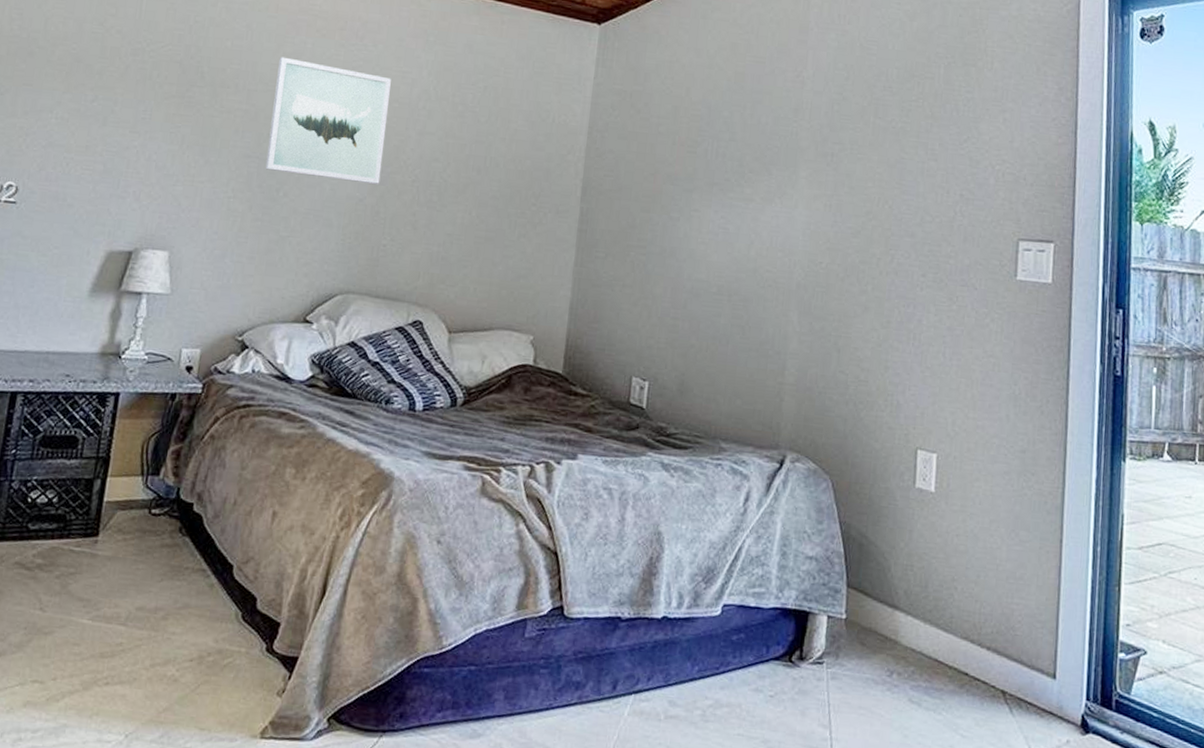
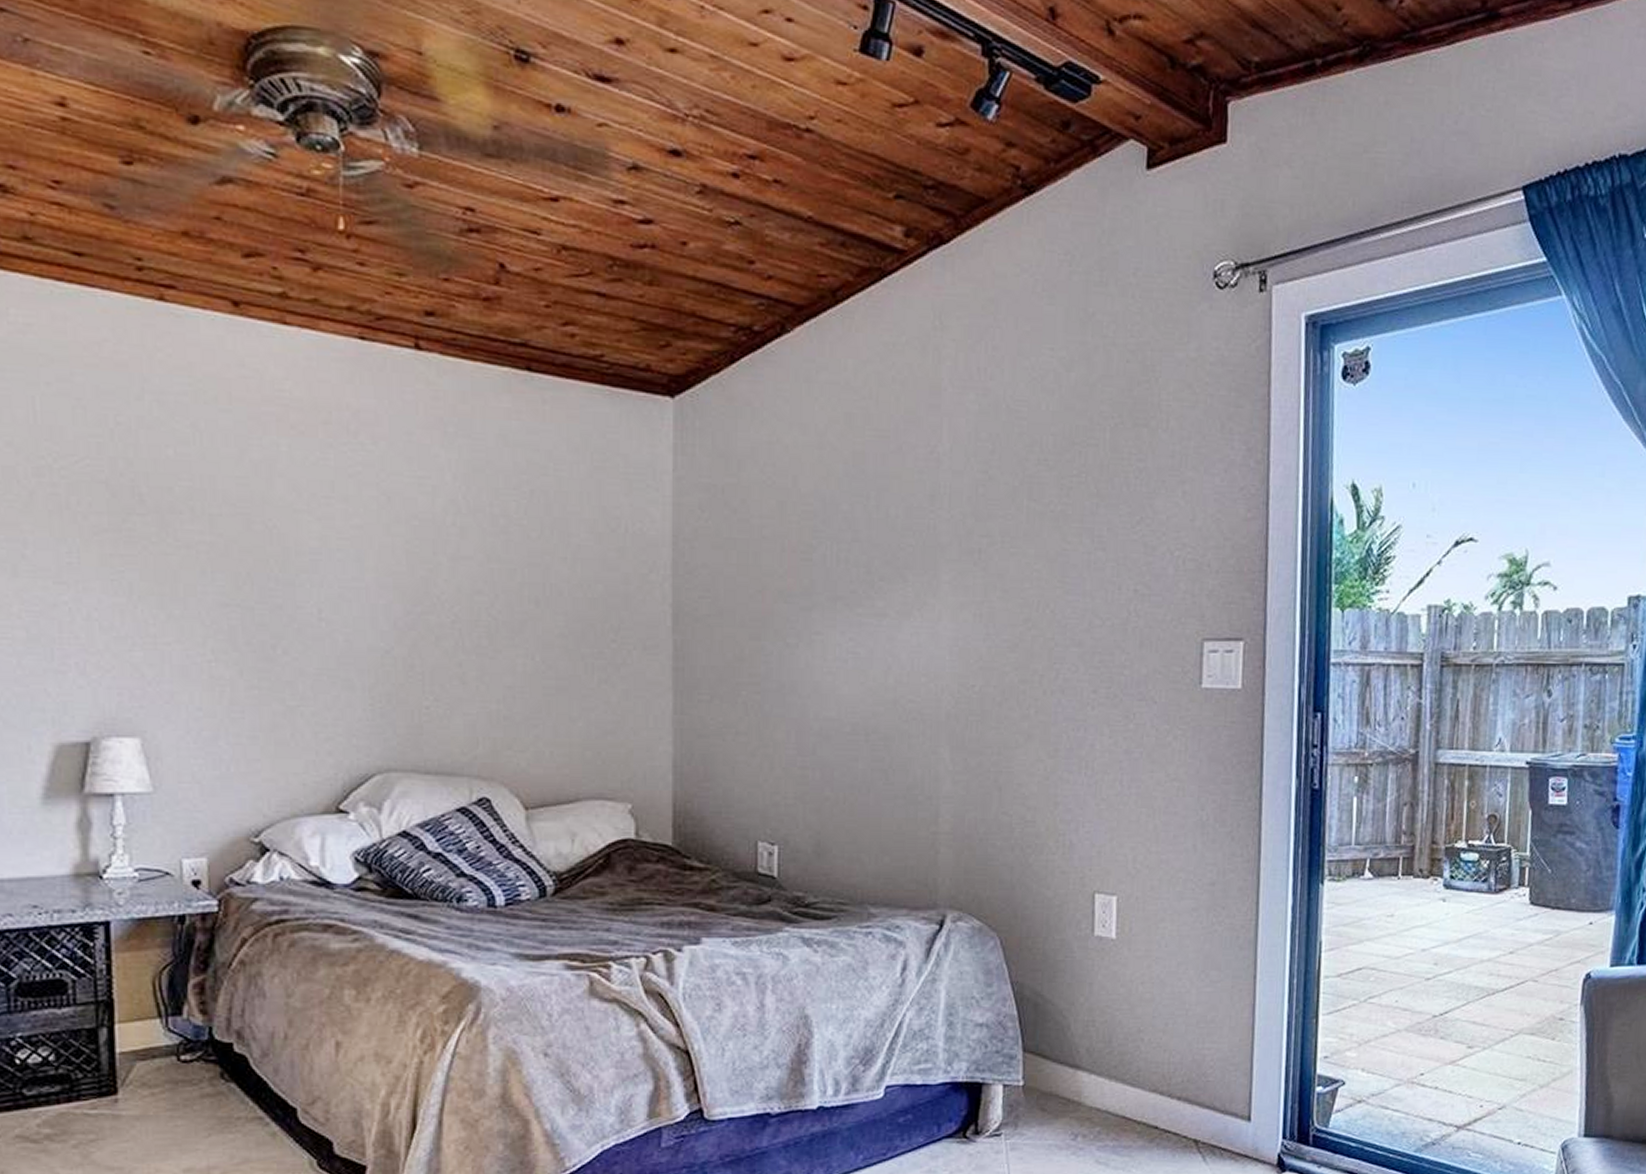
wall art: present [265,57,391,184] -> none [245,466,409,629]

